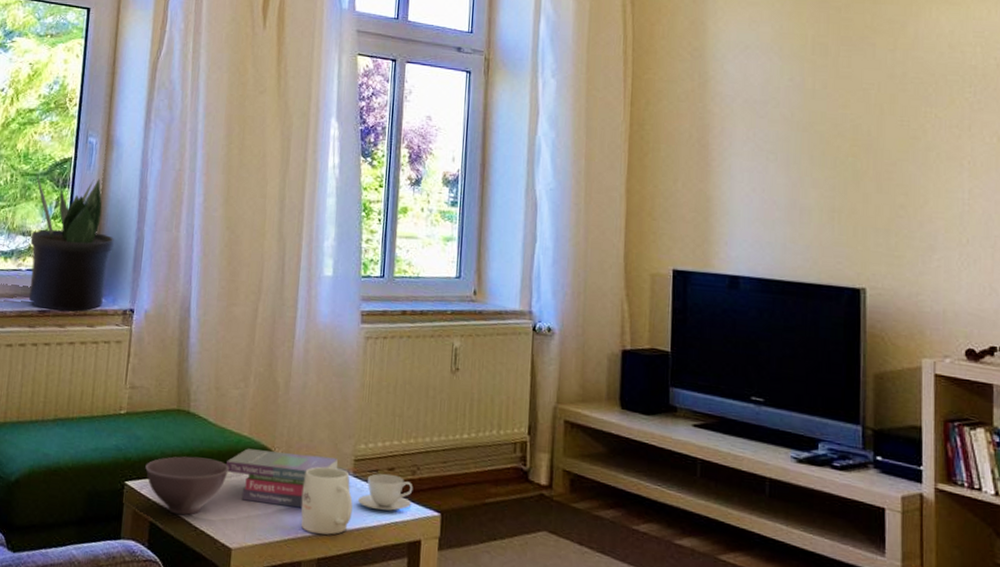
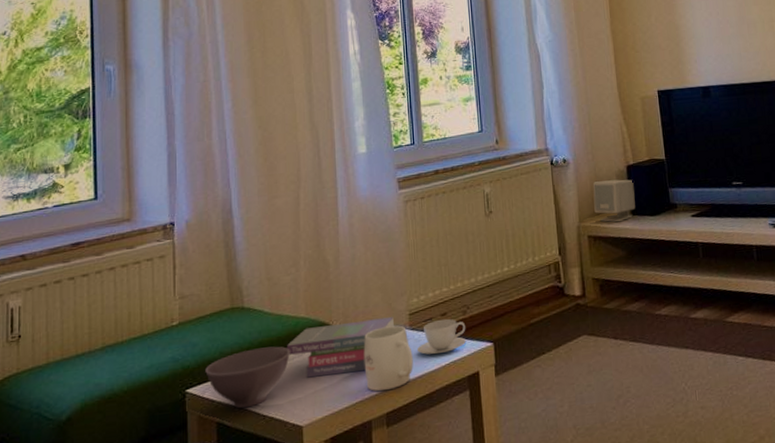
planter: present [29,173,114,313] -> none [52,103,145,242]
speaker: none [576,361,629,413] -> present [592,179,636,222]

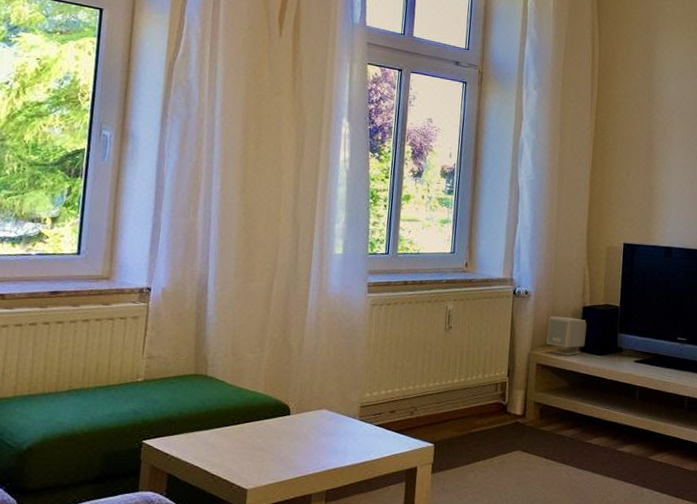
bowl: present [205,346,291,409] -> none [163,414,246,466]
books: present [286,317,395,378] -> none [241,403,346,450]
mug: present [363,325,413,392] -> none [311,414,359,471]
teacup: present [417,318,467,355] -> none [363,415,412,446]

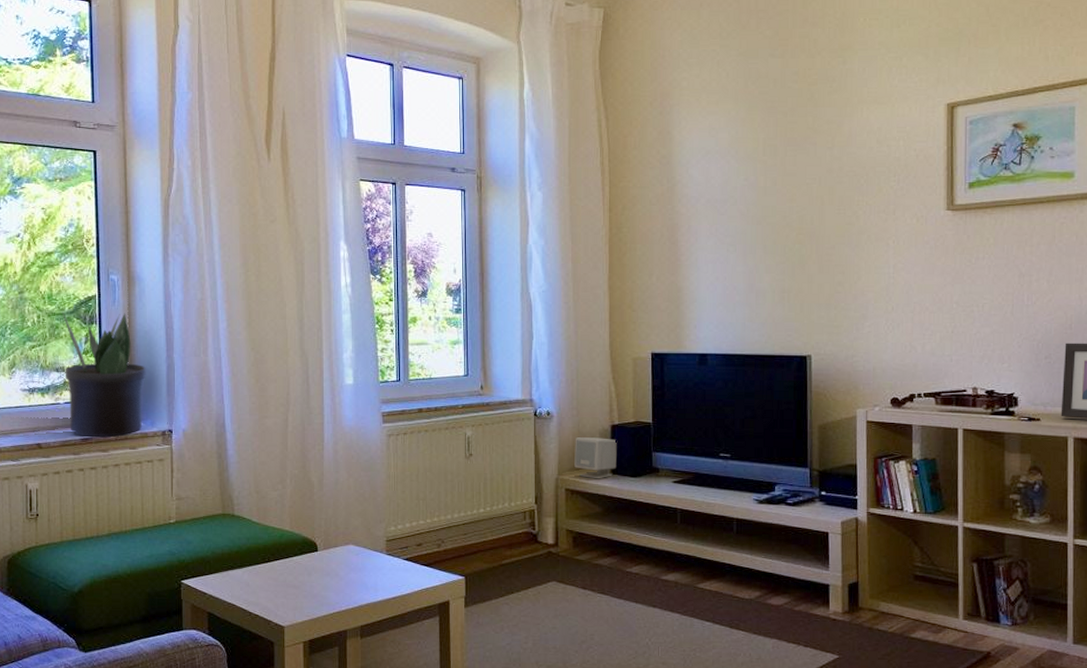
planter: none [39,163,130,293] -> present [62,313,146,438]

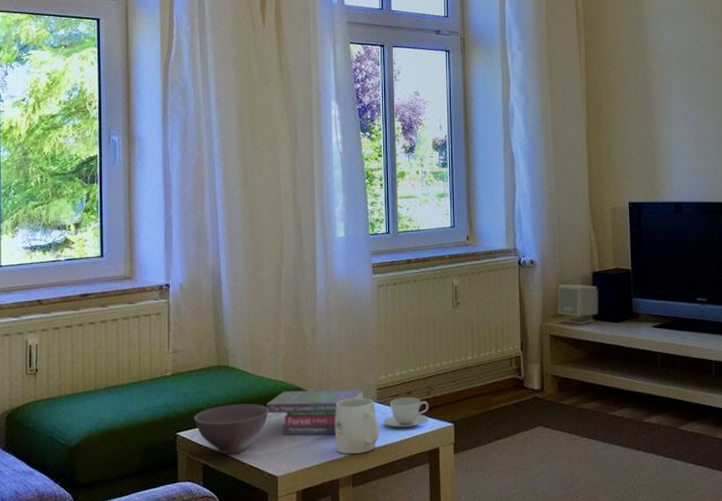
planter: present [62,313,146,438] -> none [64,172,145,293]
bowl: none [199,553,276,604] -> present [194,404,270,455]
books: none [271,540,373,586] -> present [265,390,364,435]
mug: none [342,549,388,606] -> present [334,398,379,455]
teacup: none [393,549,440,580] -> present [383,397,429,428]

